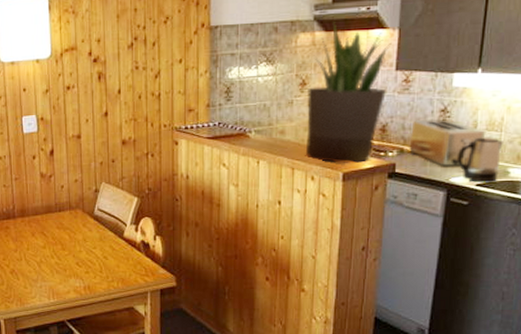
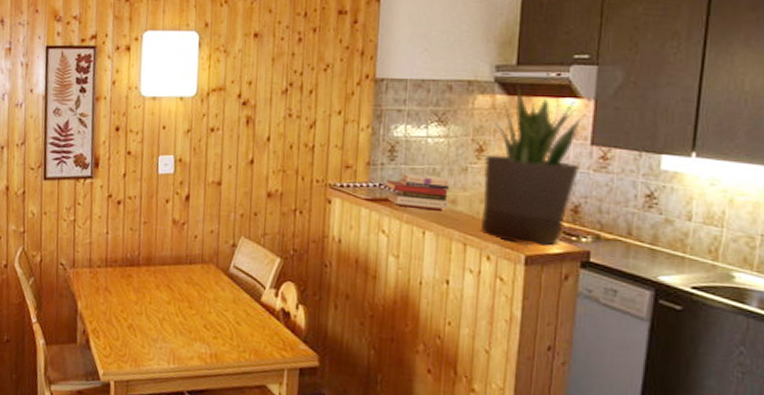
books: none [223,110,279,142] -> present [385,172,449,211]
toaster: present [409,119,485,167] -> none [607,204,702,264]
kettle: present [456,137,505,182] -> none [666,231,727,286]

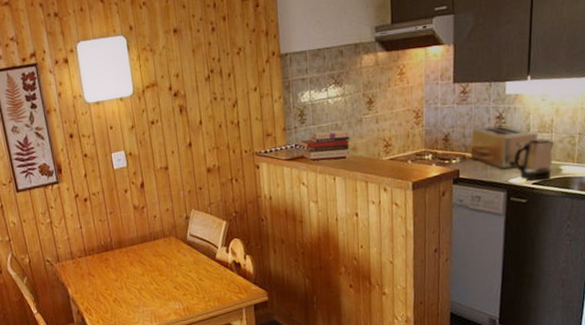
planter: present [480,85,586,246] -> none [374,42,448,174]
toaster: none [607,204,702,264] -> present [470,125,537,170]
kettle: none [666,231,727,286] -> present [513,138,555,181]

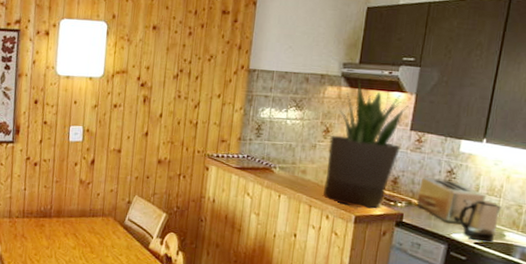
books: present [300,129,351,161] -> none [251,147,301,179]
planter: none [374,42,448,174] -> present [322,80,409,209]

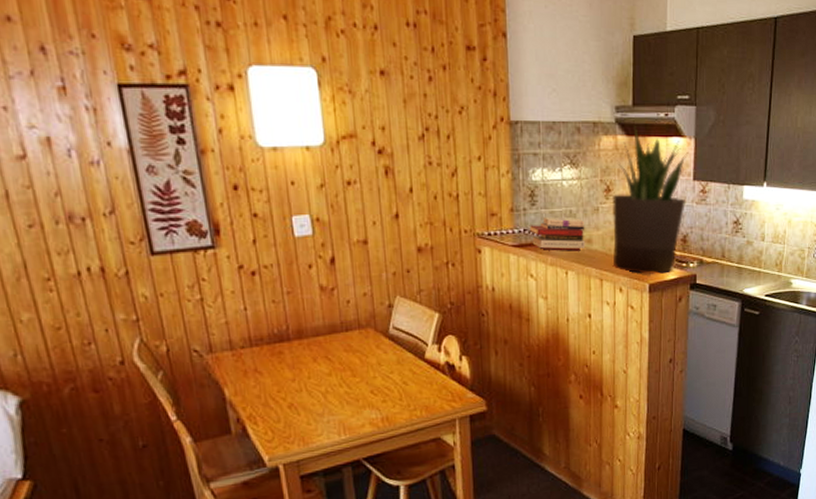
books: none [251,147,301,179] -> present [529,216,586,251]
toaster: present [416,177,486,225] -> none [708,231,771,278]
kettle: present [458,200,503,242] -> none [748,249,787,293]

